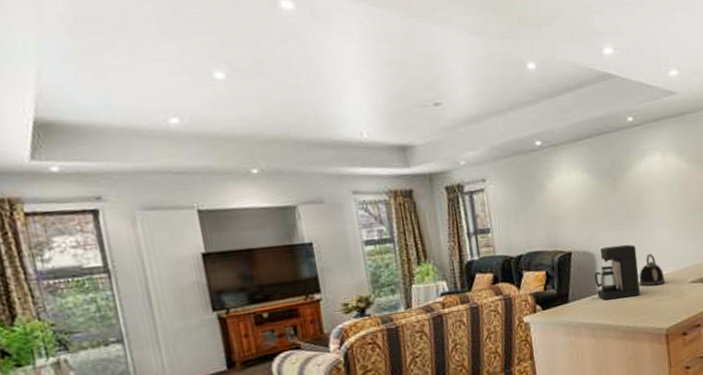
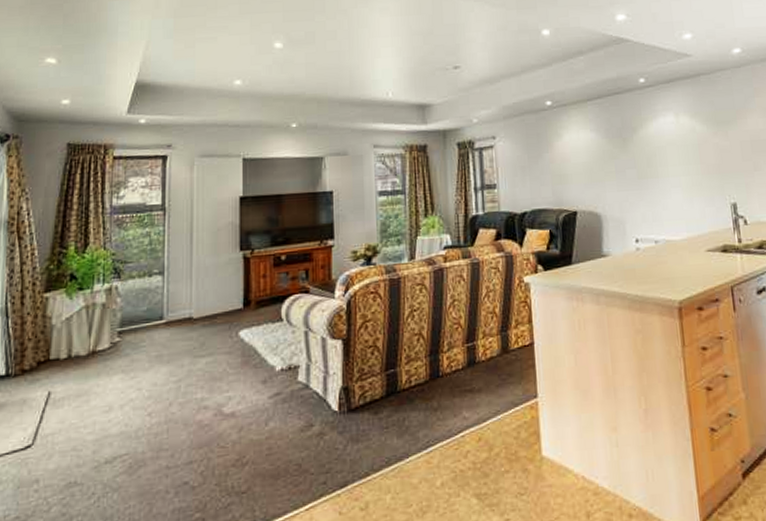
coffee maker: present [594,244,640,301] -> none [599,206,650,265]
kettle: present [639,253,666,287] -> none [648,216,678,253]

